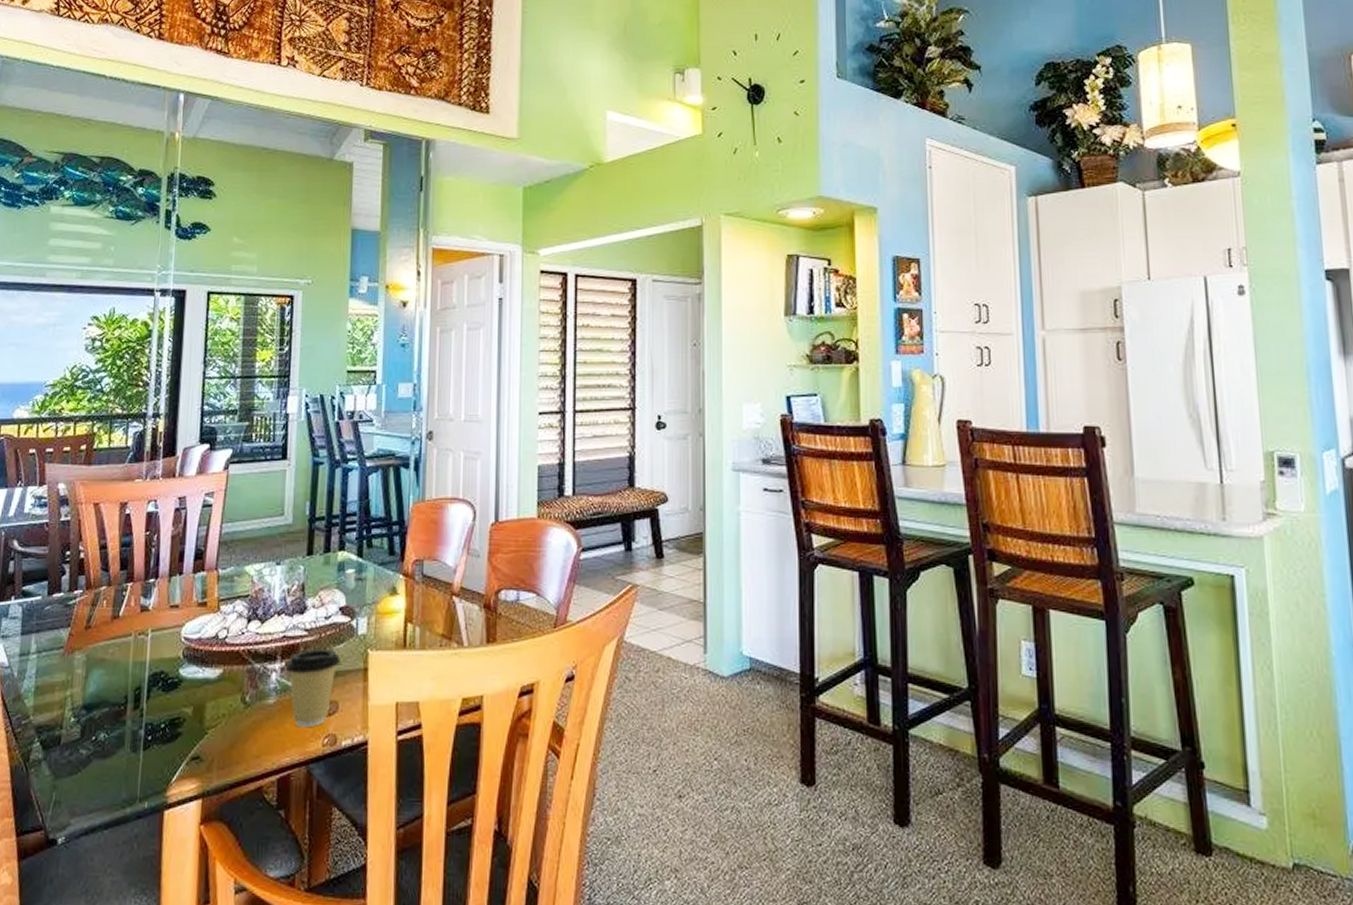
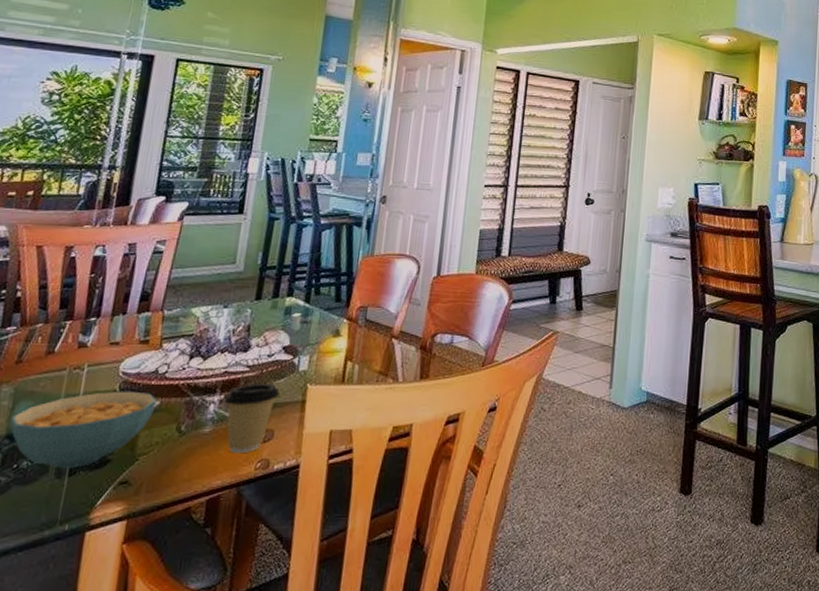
cereal bowl: none [86,658,220,741] -> present [11,391,157,468]

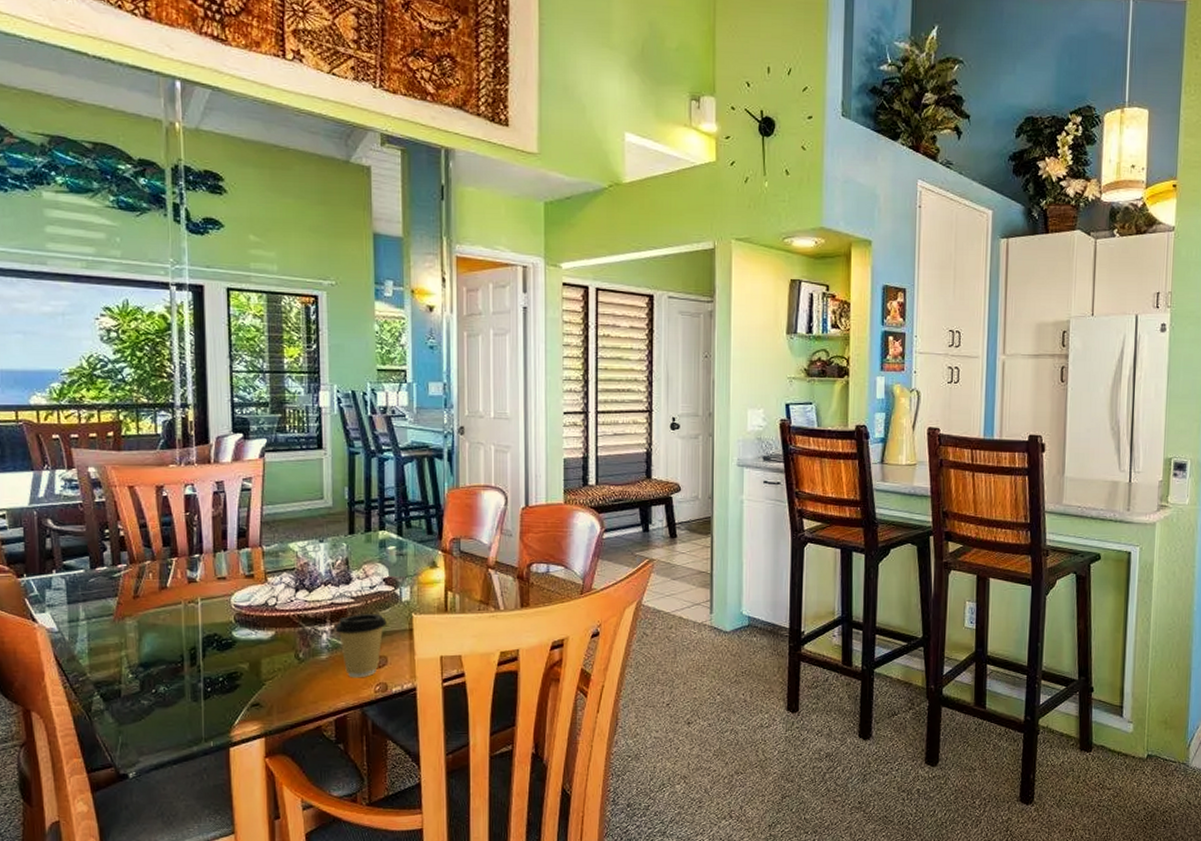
cereal bowl: present [11,391,157,468] -> none [141,622,272,692]

